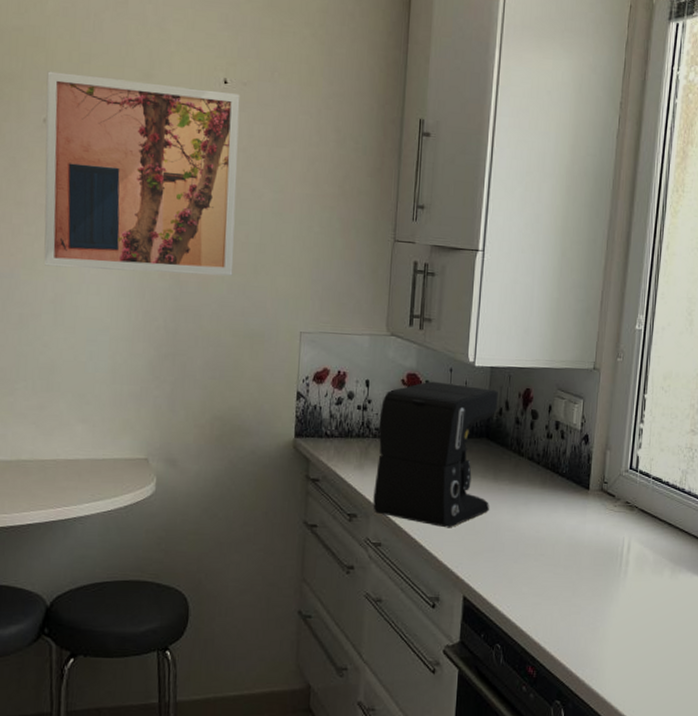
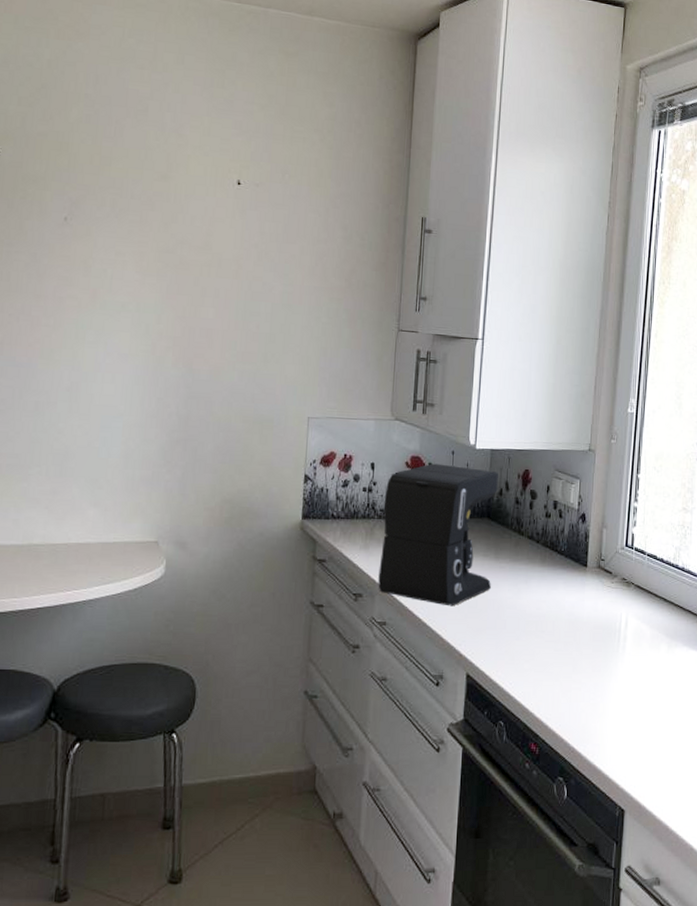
wall art: present [44,71,240,276] -> none [61,173,253,365]

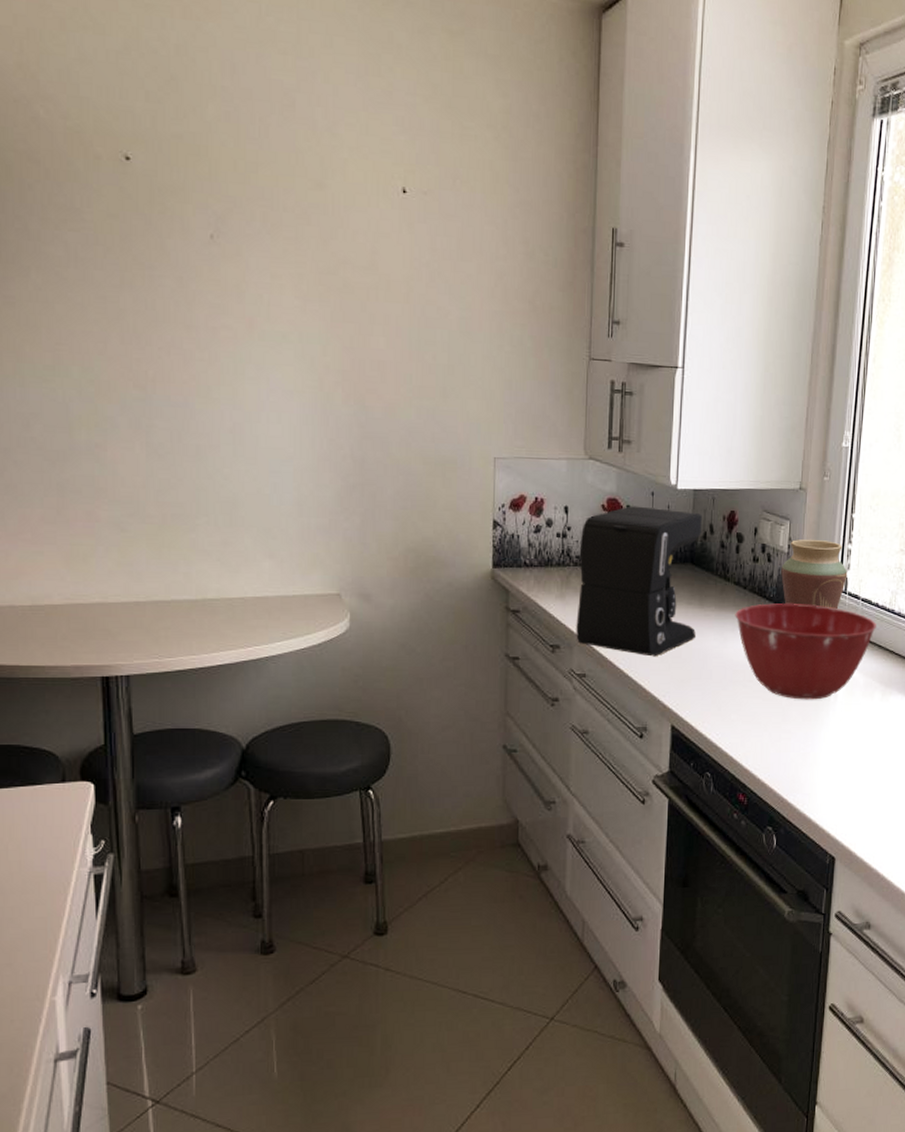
mixing bowl: none [528,557,661,651] -> present [735,603,876,700]
vase: none [572,497,634,564] -> present [781,539,848,610]

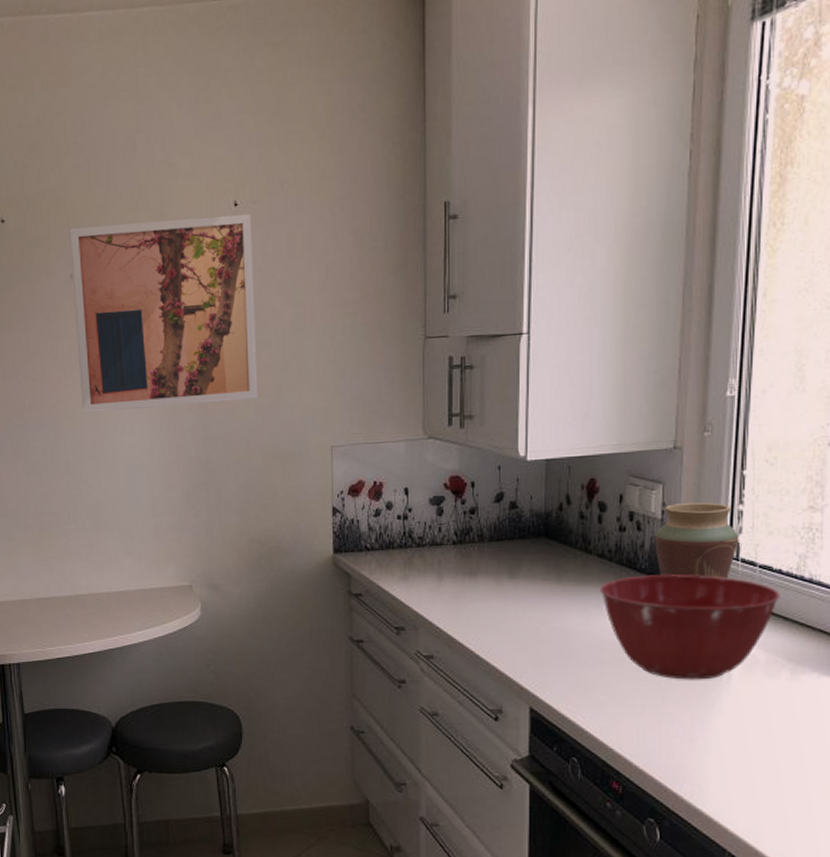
wall art: none [211,182,421,401] -> present [69,214,258,413]
coffee maker: present [576,506,702,657] -> none [421,481,556,637]

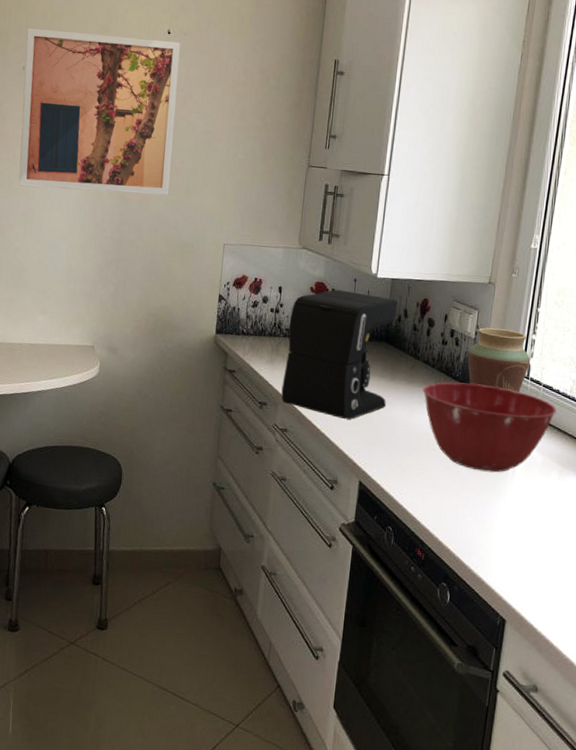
coffee maker: none [421,481,556,637] -> present [281,289,398,420]

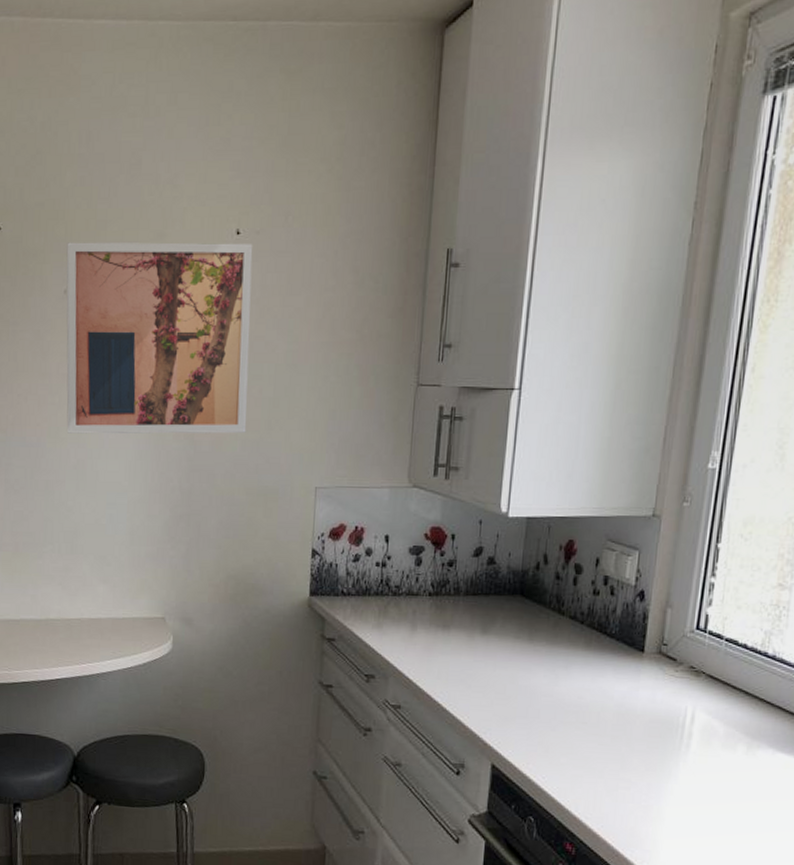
coffee maker: present [281,289,398,420] -> none [392,534,535,692]
mixing bowl: present [422,382,556,473] -> none [569,640,743,748]
vase: present [467,327,531,393] -> none [626,571,709,650]

